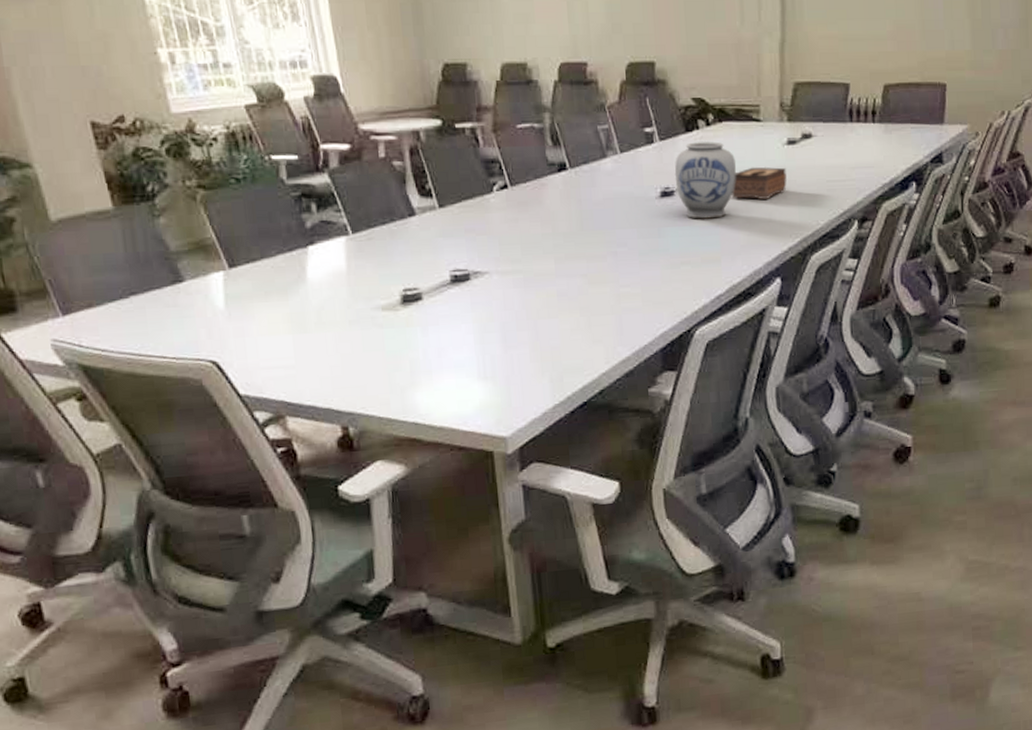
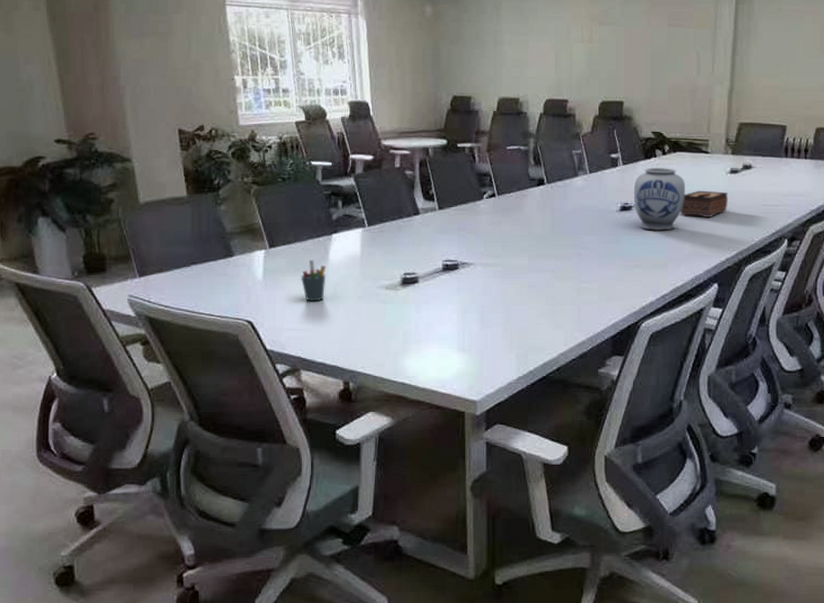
pen holder: none [272,280,307,332] -> present [300,260,326,302]

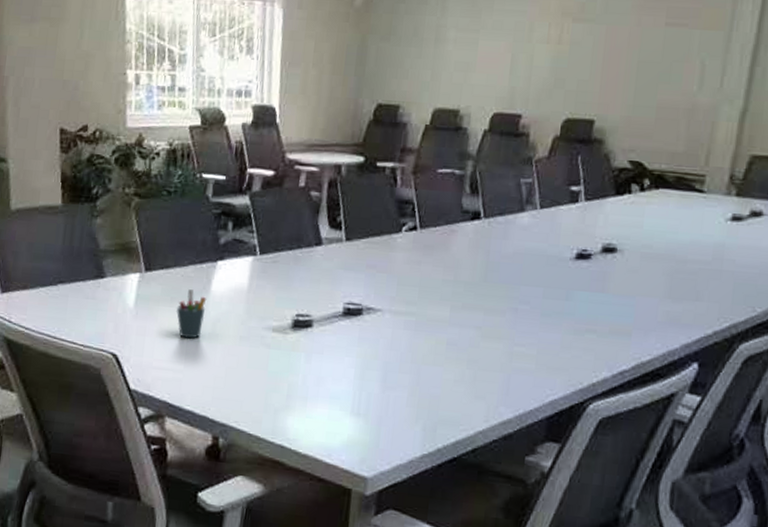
vase: present [633,167,685,231] -> none [595,206,667,289]
tissue box: present [681,190,728,217] -> none [657,239,725,276]

